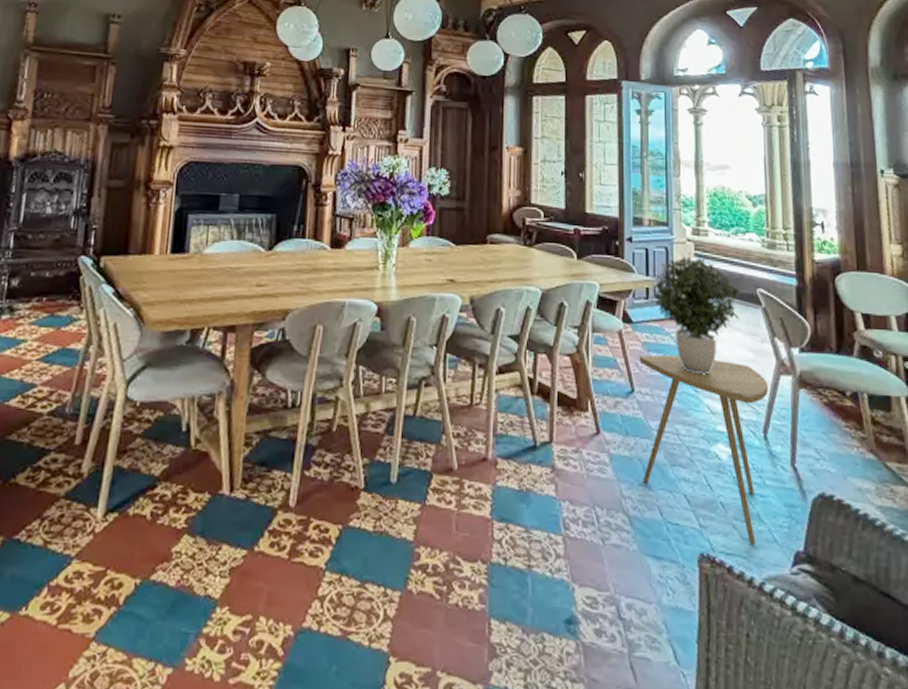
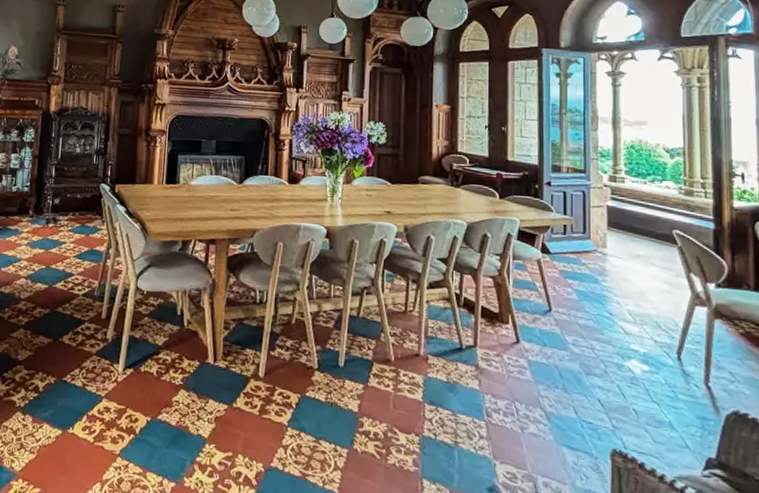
side table: present [639,355,768,545] -> none [556,281,683,448]
potted plant: present [650,256,739,375] -> none [567,200,655,301]

